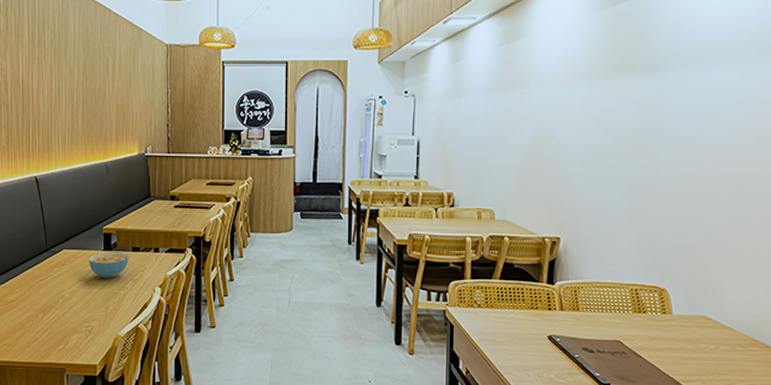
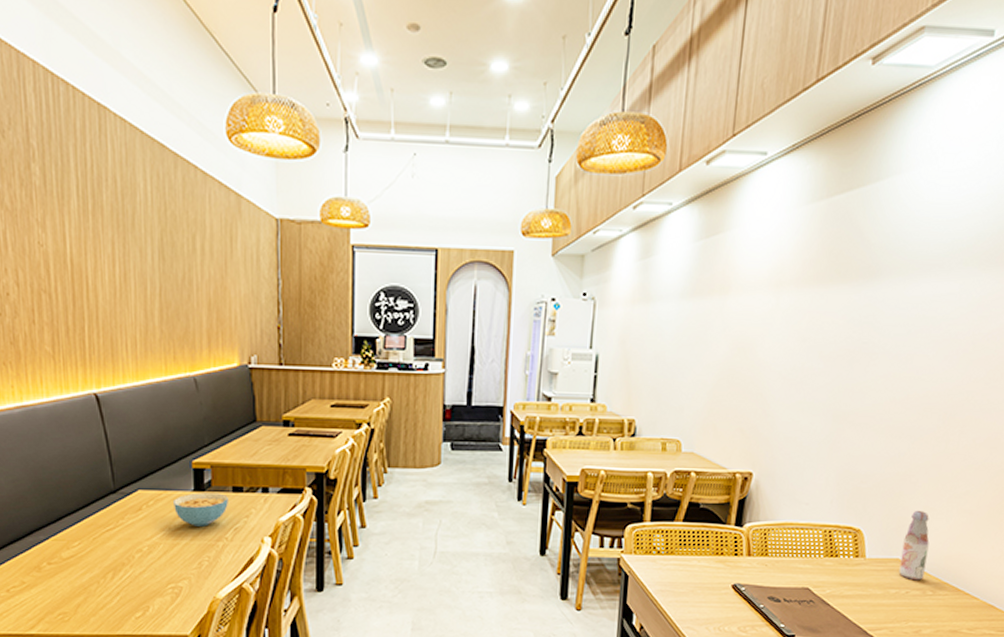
bottle: none [706,271,734,337] -> present [899,510,929,581]

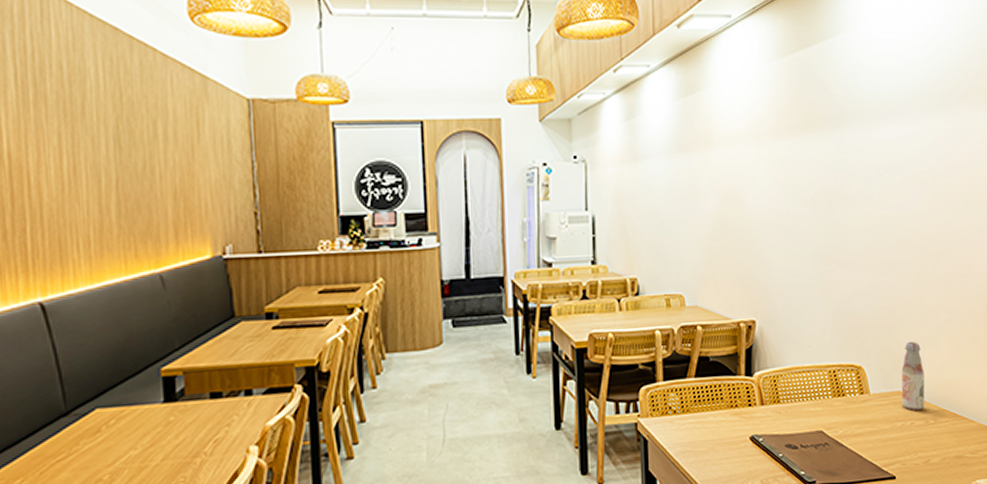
cereal bowl: present [174,493,228,527] -> none [140,402,206,444]

